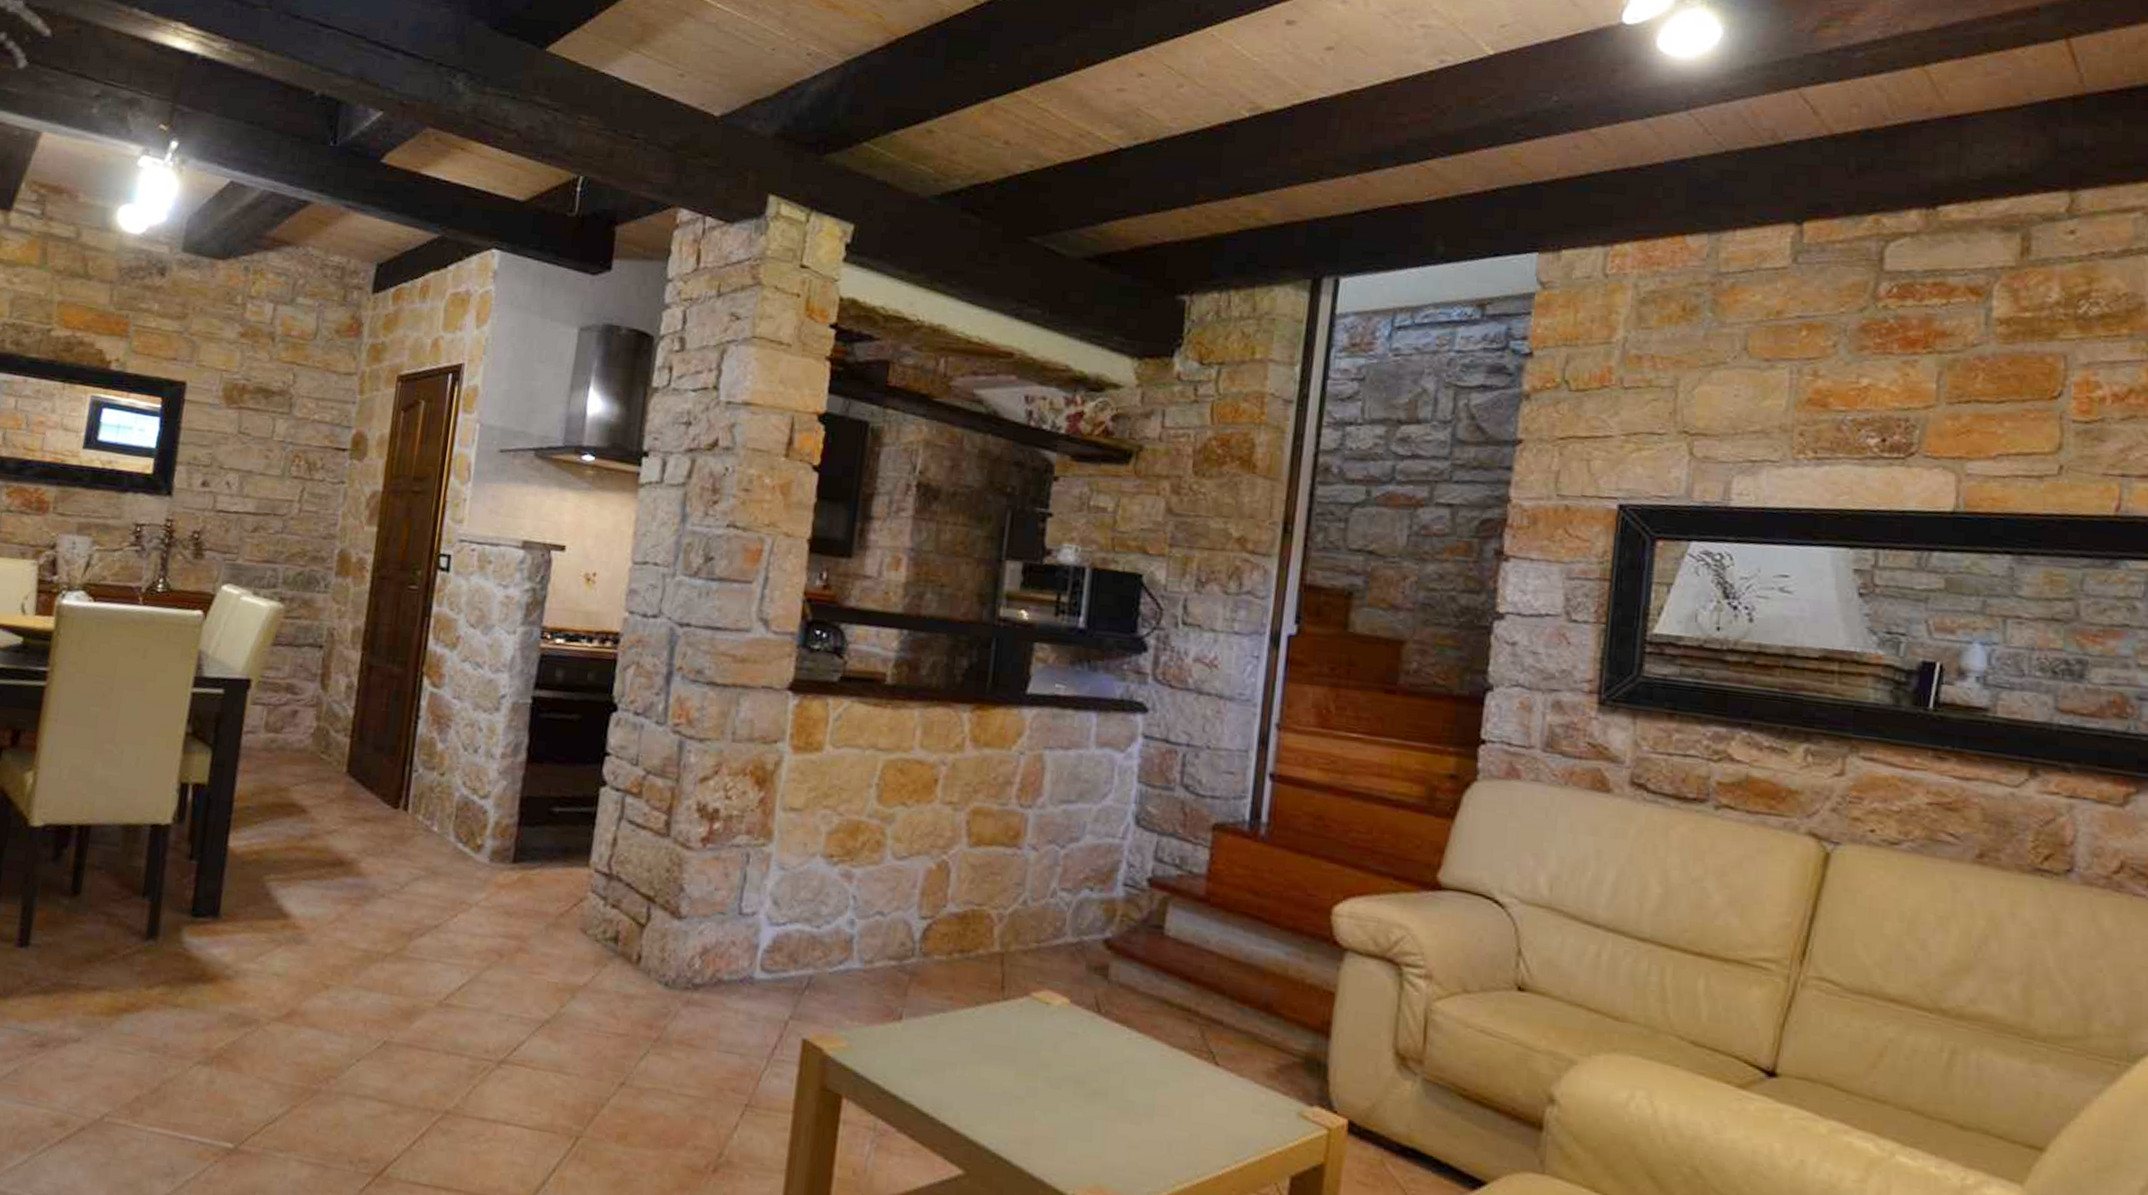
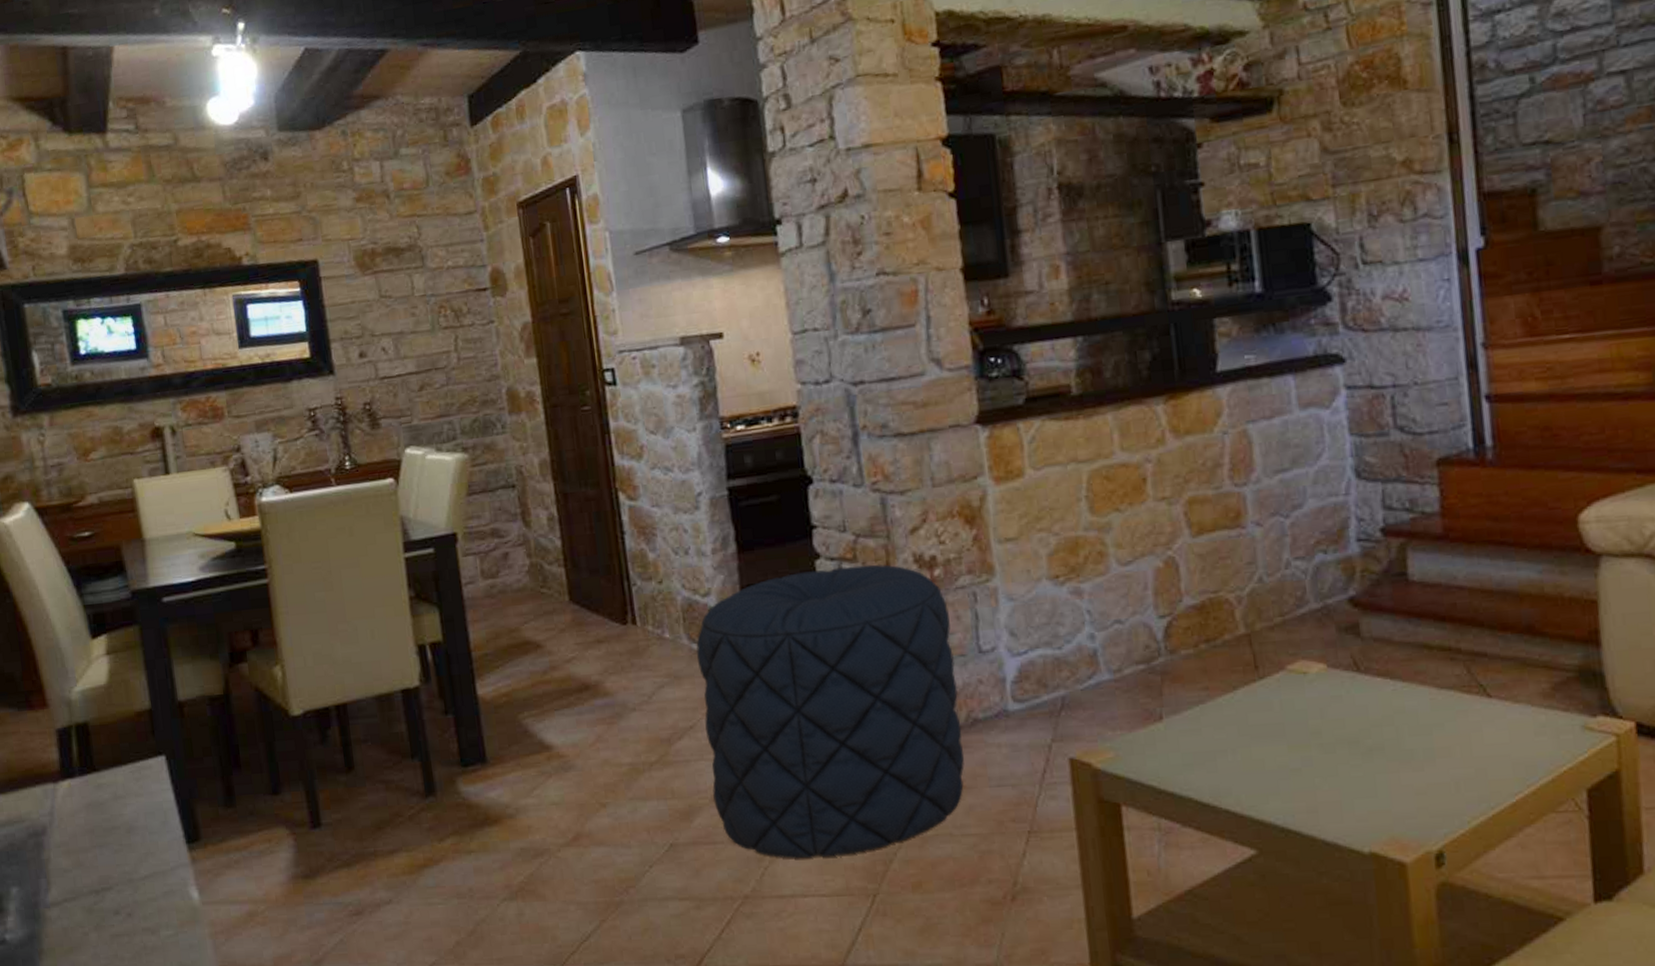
pouf: none [439,795,719,1091] -> present [696,564,965,859]

